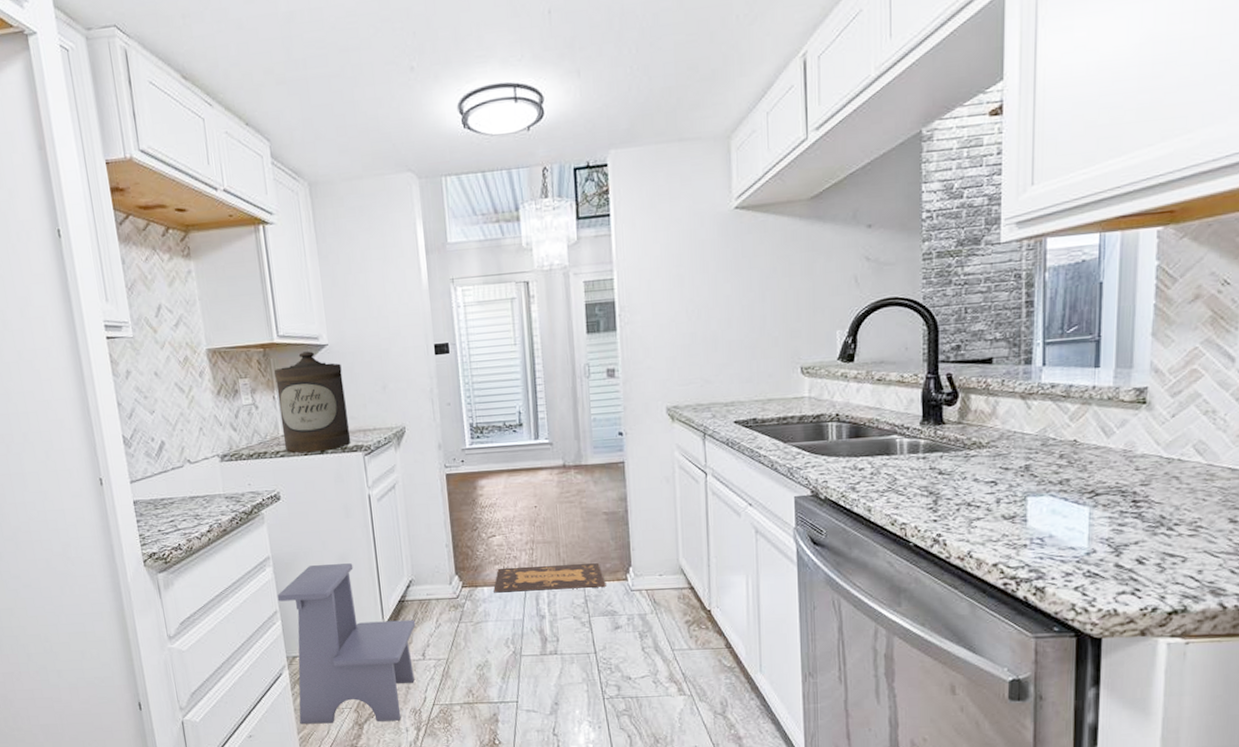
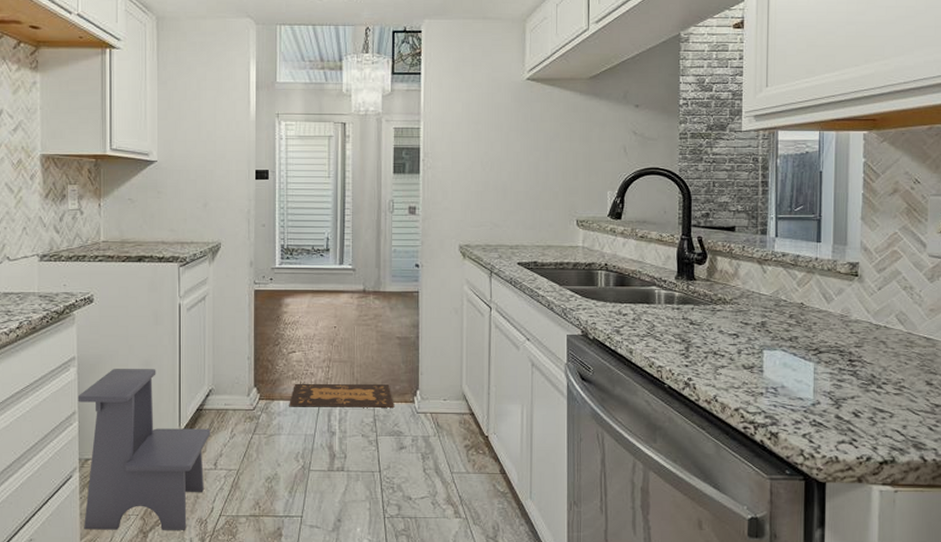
canister: present [274,351,351,453] -> none [103,165,168,260]

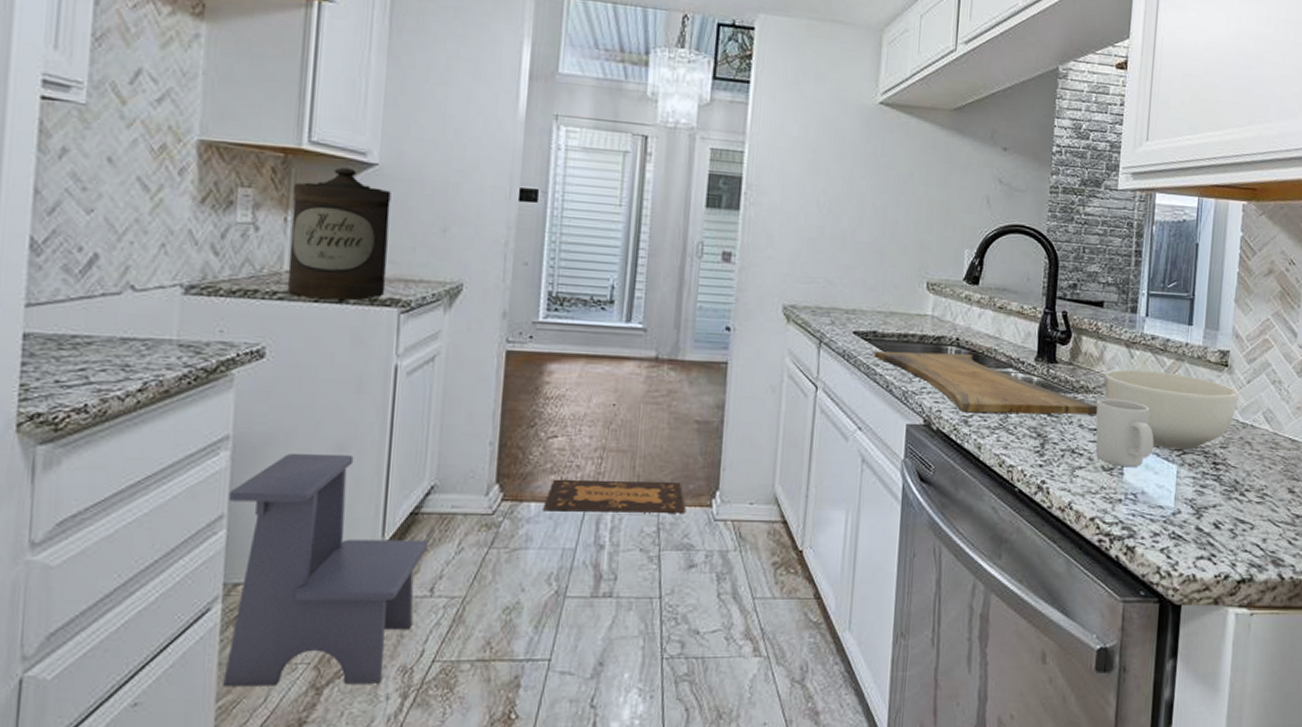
canister: none [103,165,168,260] -> present [287,167,391,300]
cutting board: none [536,276,736,324] -> present [874,351,1098,415]
mug: none [734,308,790,365] -> present [1095,398,1154,467]
bowl: none [739,282,871,349] -> present [1104,369,1240,450]

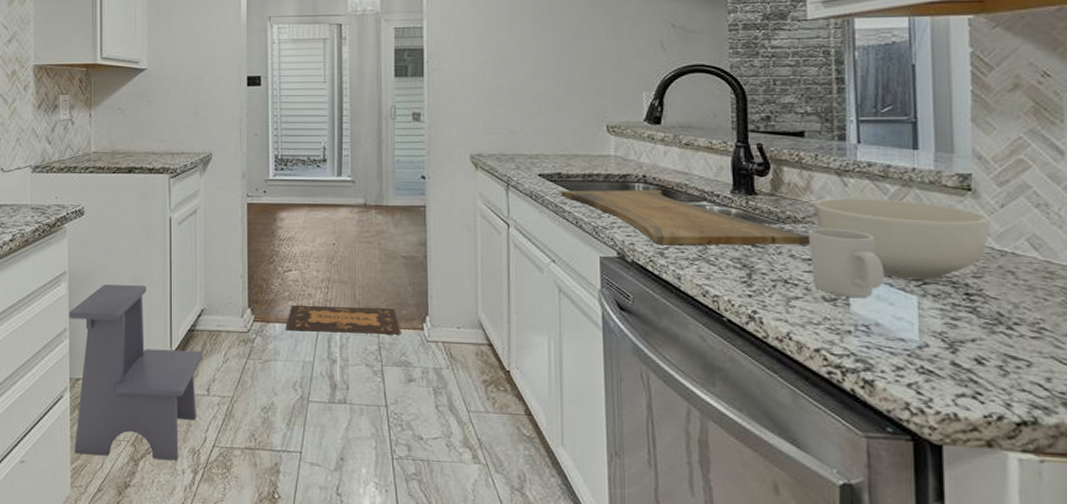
canister: present [287,167,391,300] -> none [94,74,159,171]

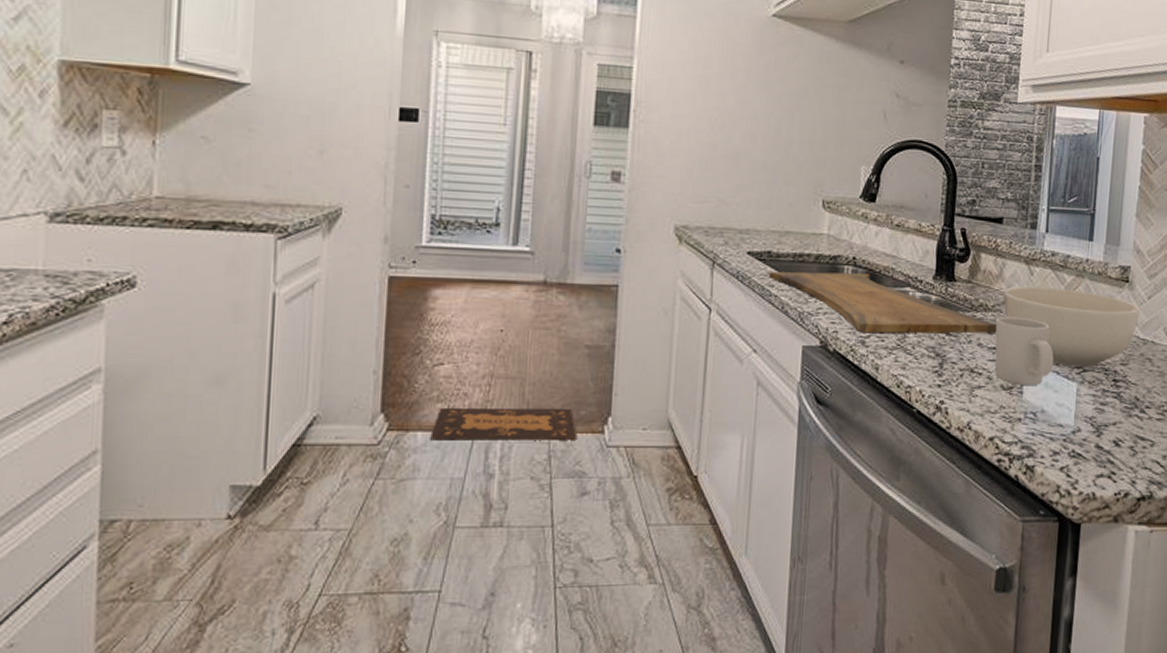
step stool: present [68,285,203,460] -> none [101,386,313,626]

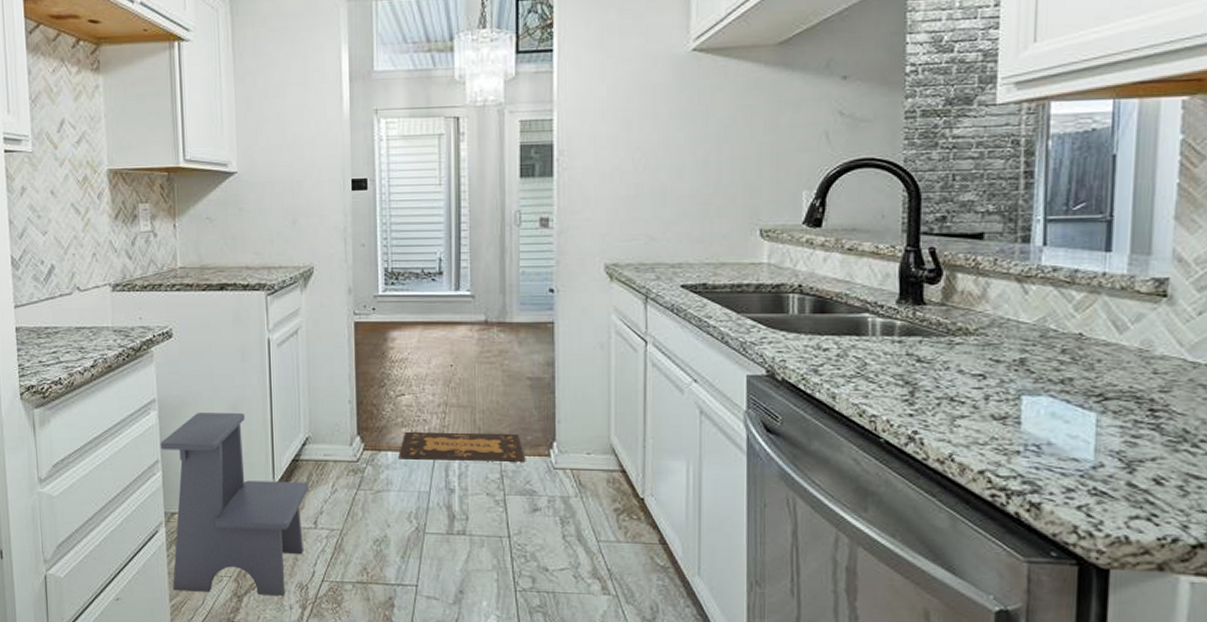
step stool: none [101,386,313,626] -> present [160,413,309,596]
cutting board: present [768,271,997,334] -> none [705,301,983,362]
mug: present [995,316,1054,385] -> none [979,340,1062,415]
bowl: present [1003,286,1141,367] -> none [988,306,1187,395]

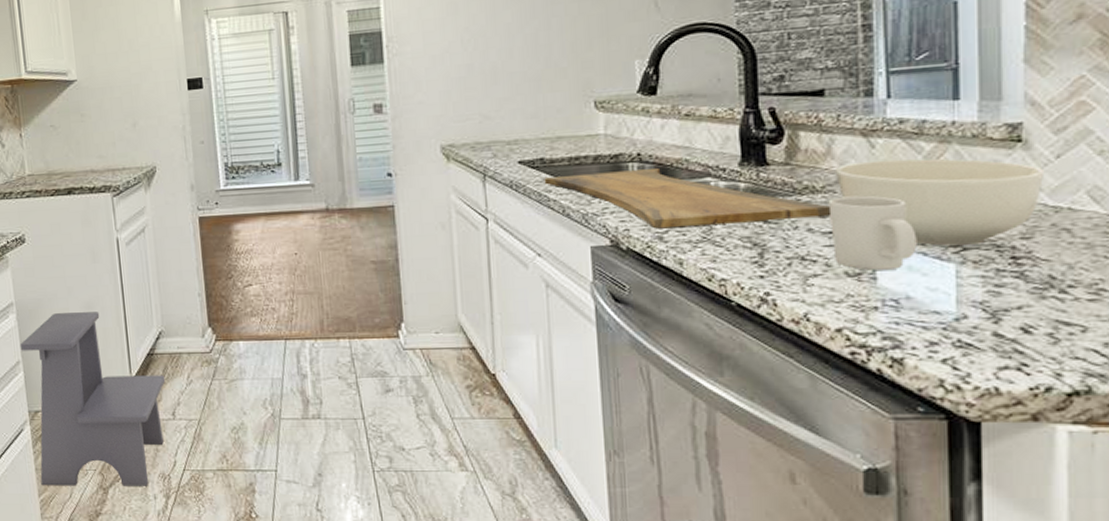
doormat: present [398,431,526,462] -> none [250,318,375,348]
cutting board: none [705,301,983,362] -> present [544,169,832,229]
mug: none [979,340,1062,415] -> present [828,195,917,270]
bowl: none [988,306,1187,395] -> present [834,158,1045,246]

